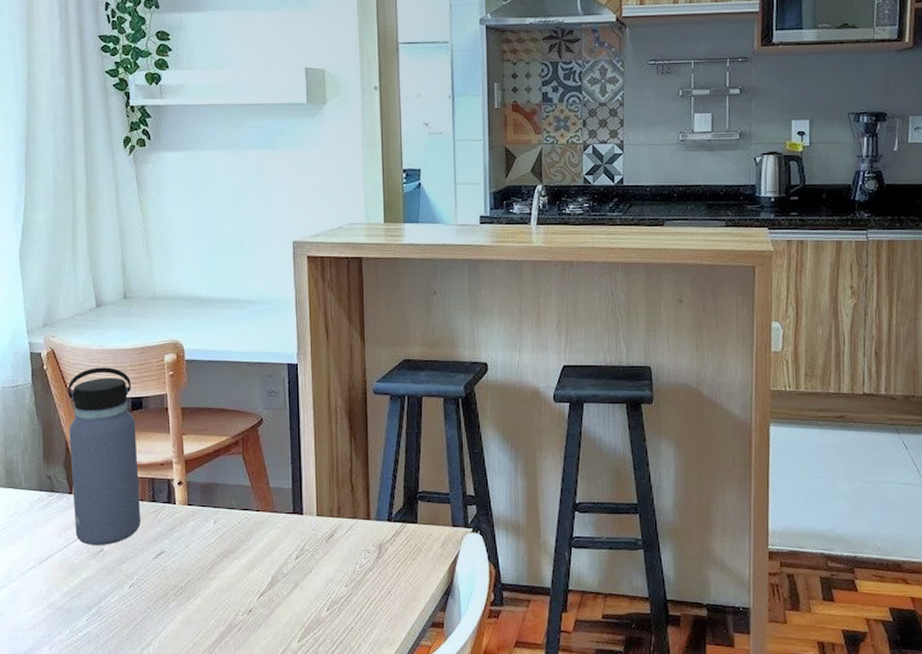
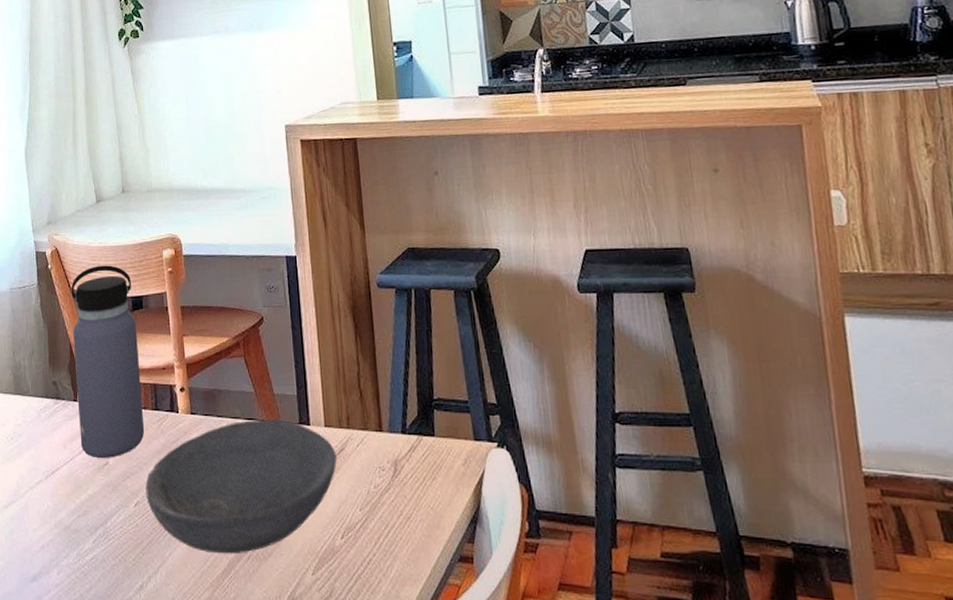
bowl: none [141,510,326,627] -> present [145,420,337,554]

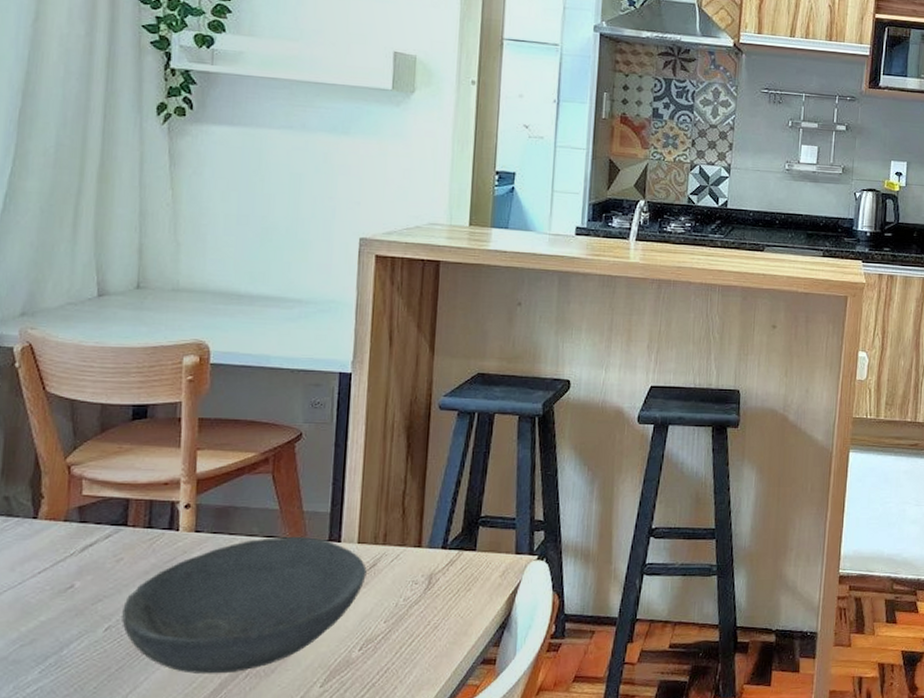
water bottle: present [71,265,145,458] -> none [36,368,136,581]

